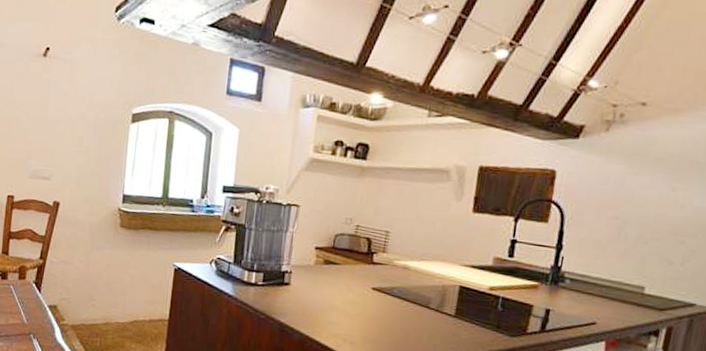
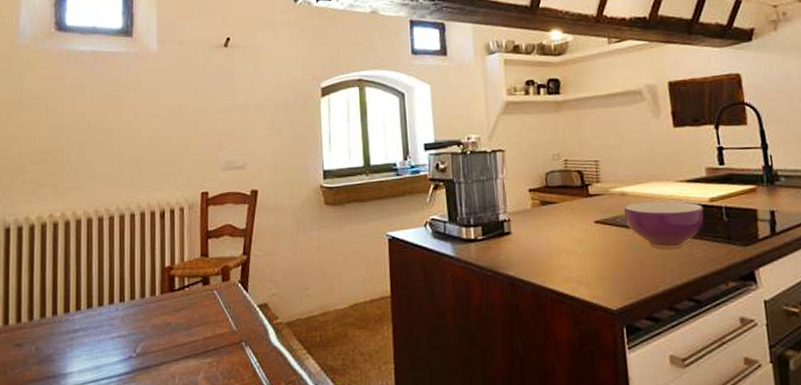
bowl: none [402,277,482,328] -> present [623,200,704,250]

